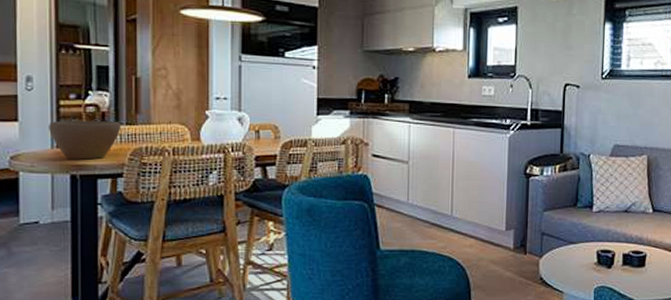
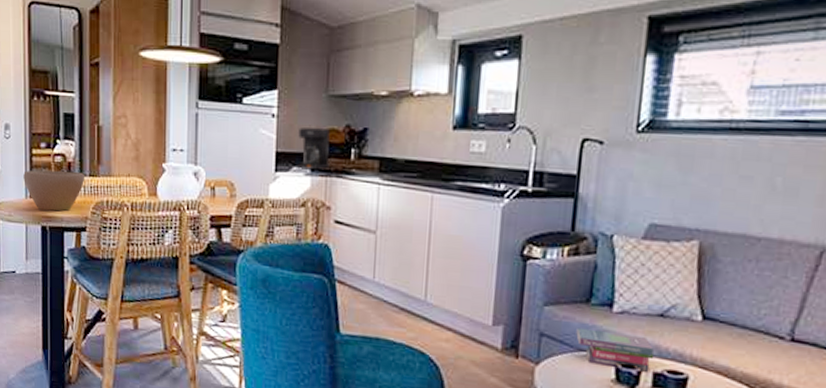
coffee maker: none [336,77,367,113] -> present [296,127,330,170]
books: none [568,226,623,255] -> present [576,327,655,374]

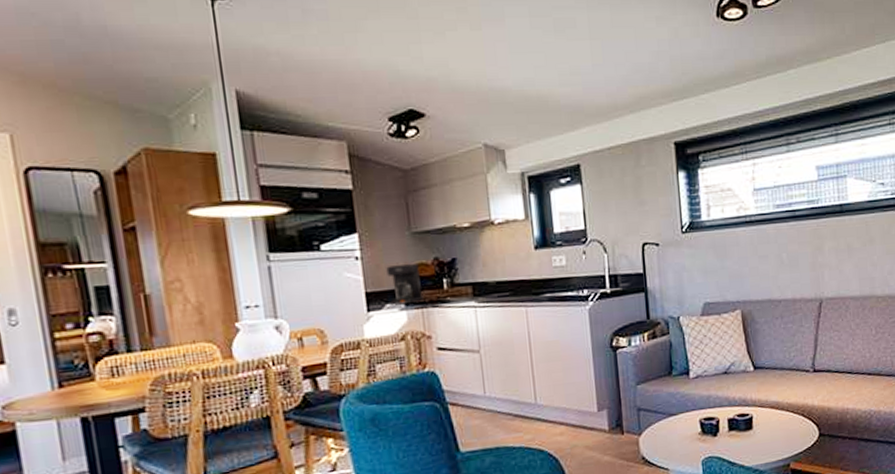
bowl: present [23,170,85,212] -> none [44,348,136,400]
books: present [576,327,655,374] -> none [665,393,726,424]

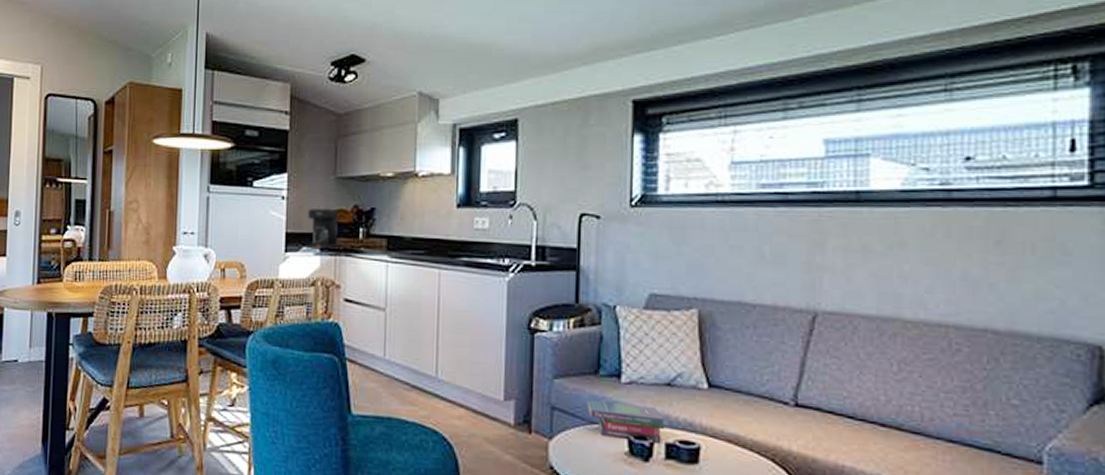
books: none [665,393,726,424] -> present [587,399,665,445]

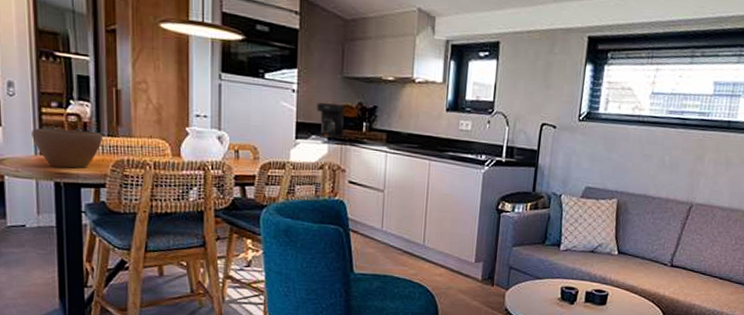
bowl: none [31,256,95,297] -> present [32,128,104,169]
books: present [587,399,665,445] -> none [535,262,587,293]

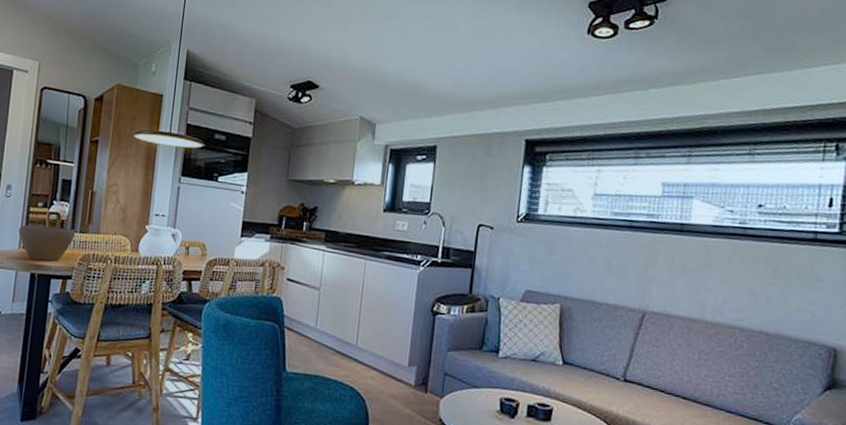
coffee maker: present [314,102,345,139] -> none [258,203,288,238]

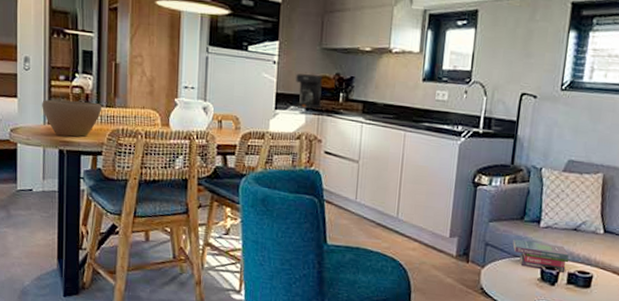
coffee maker: none [258,203,288,238] -> present [293,74,322,110]
books: none [471,369,529,406] -> present [512,239,569,274]

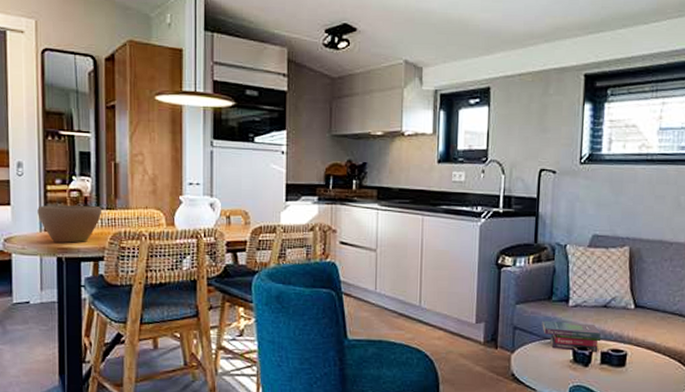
coffee maker: present [293,74,322,110] -> none [304,162,335,199]

